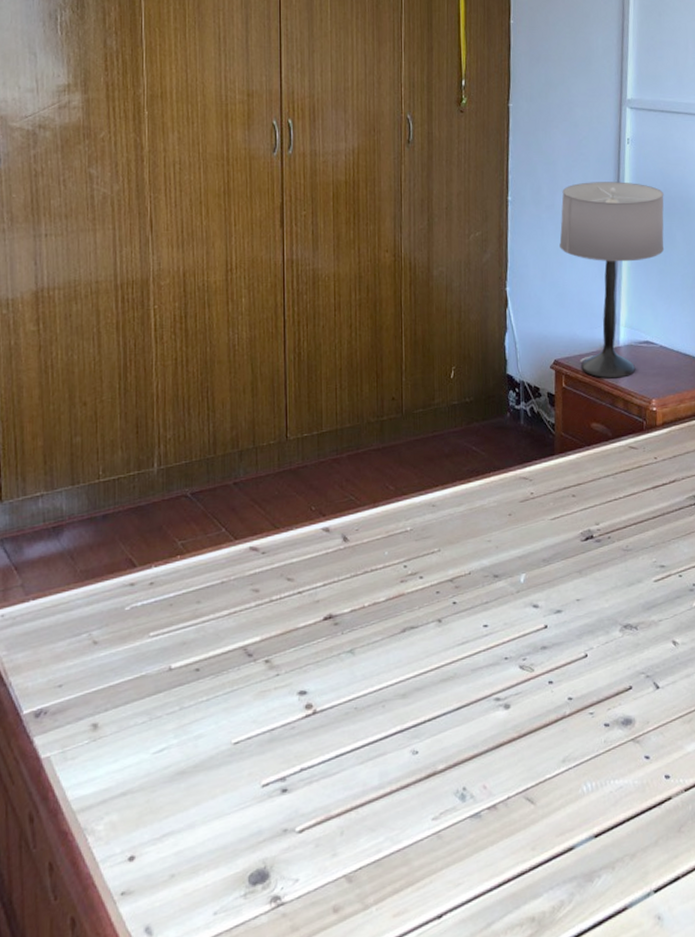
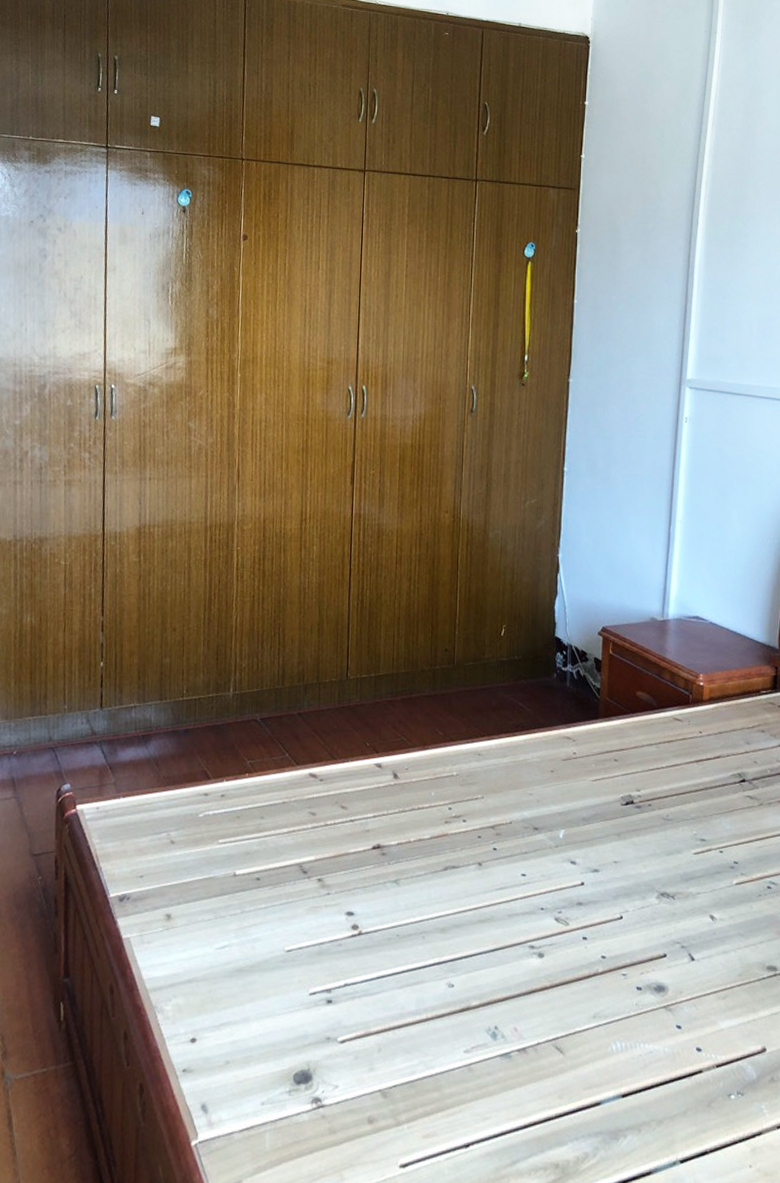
table lamp: present [559,182,665,379] -> none [613,457,721,650]

